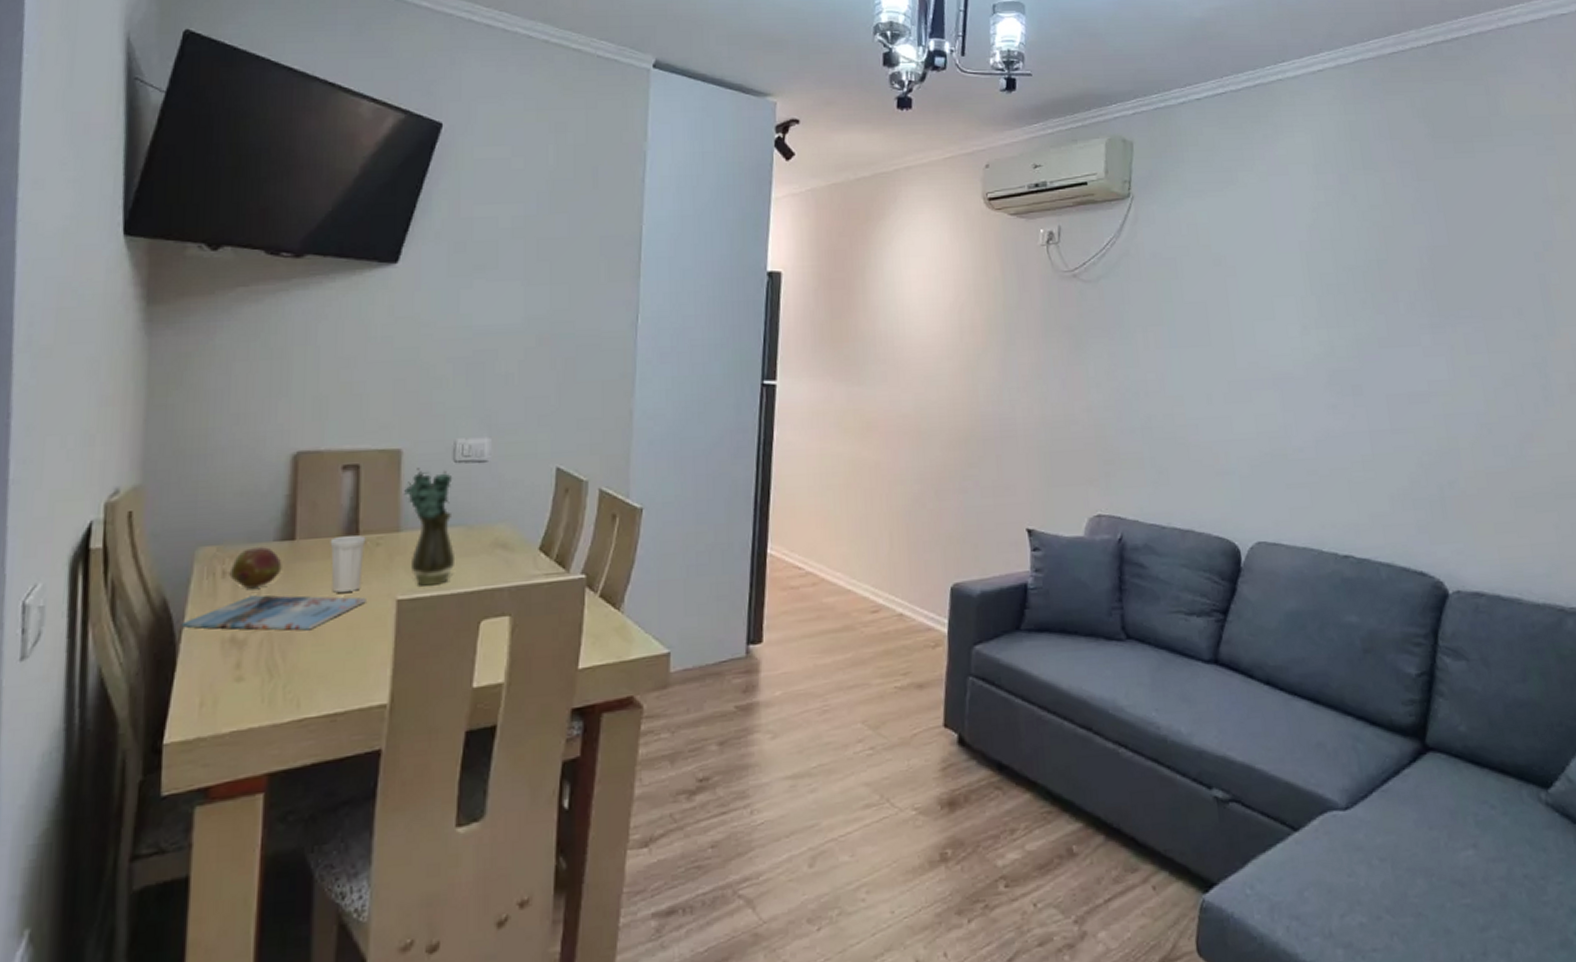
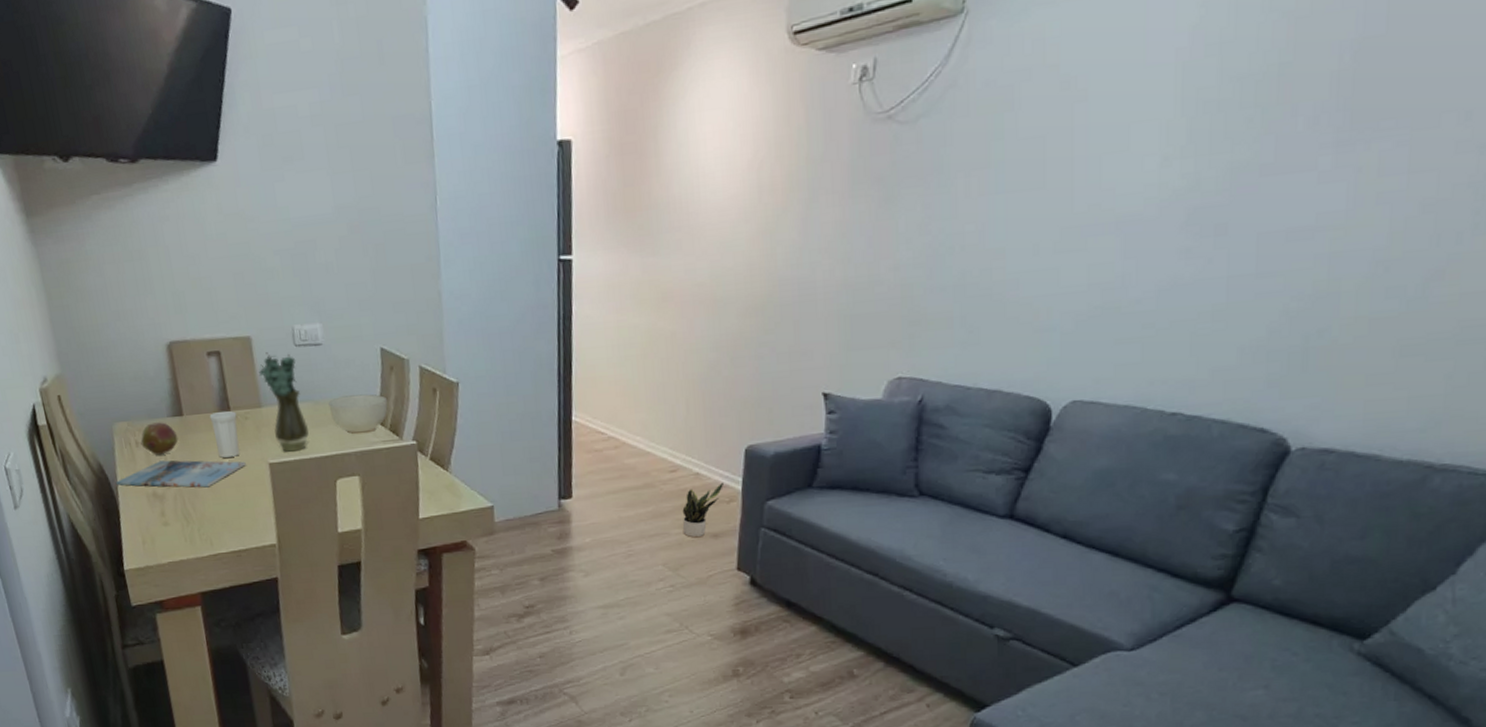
bowl: none [485,519,558,565] -> present [328,394,388,434]
potted plant: none [884,624,929,689] -> present [682,482,723,538]

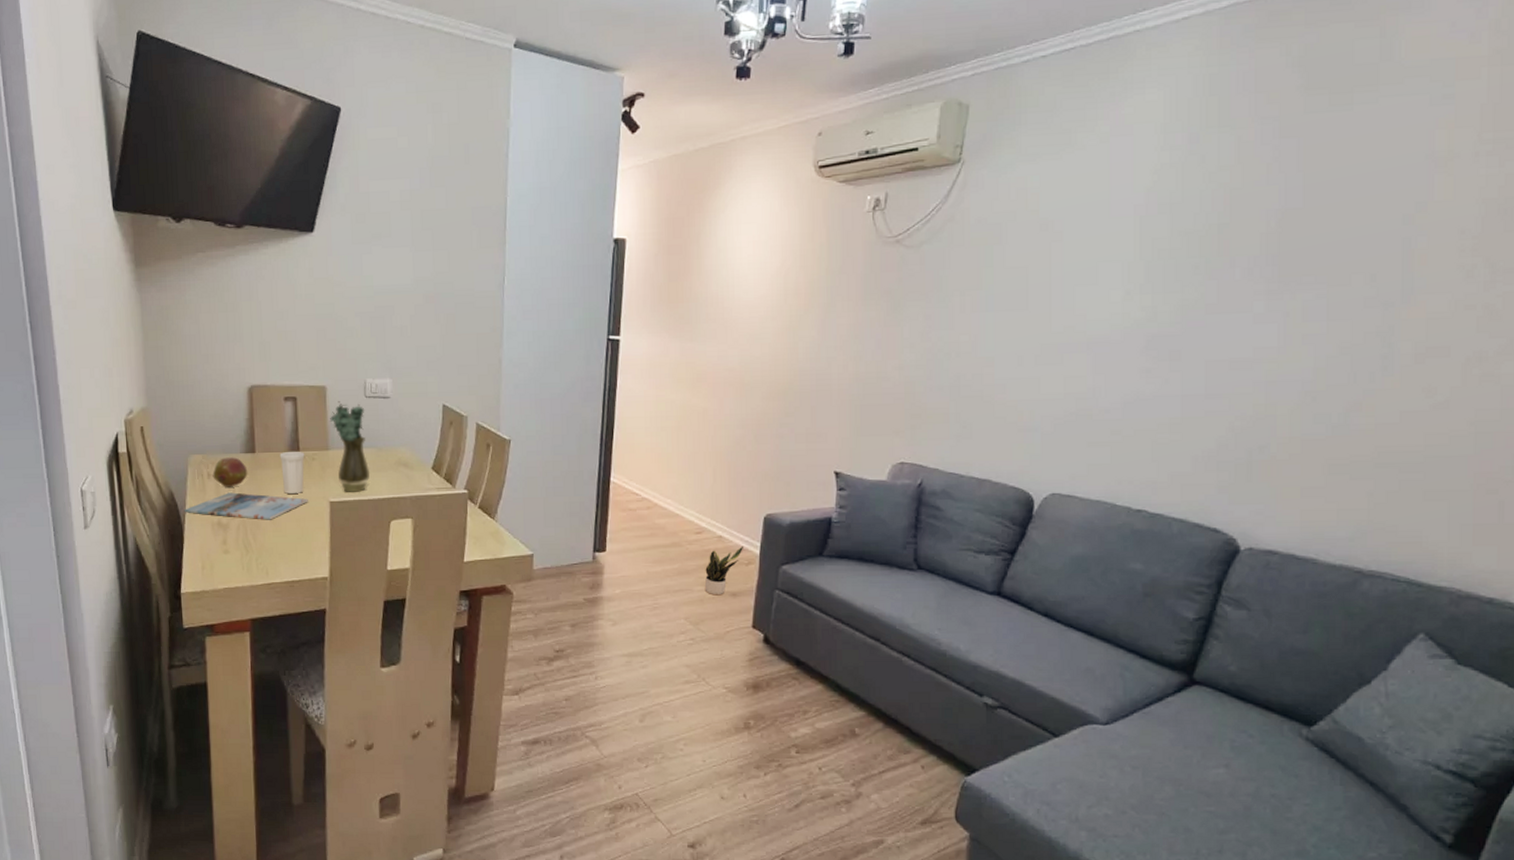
bowl: present [328,394,388,434] -> none [390,444,445,479]

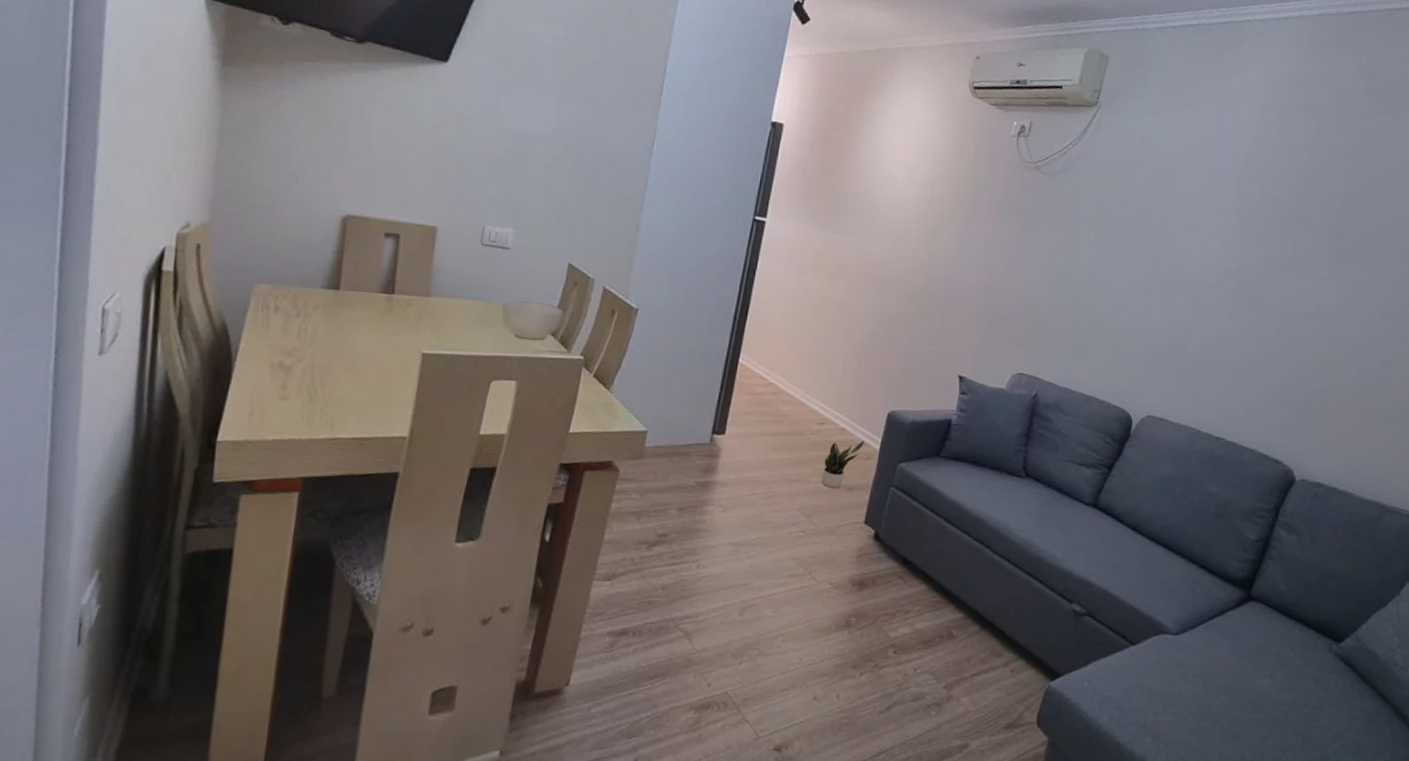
magazine: present [184,492,308,520] -> none [237,331,396,367]
fruit: present [212,457,248,487] -> none [281,291,327,325]
cup: present [279,451,305,494] -> none [368,292,400,341]
vase: present [330,401,370,493] -> none [436,245,479,348]
bowl: none [390,444,445,479] -> present [501,301,565,340]

